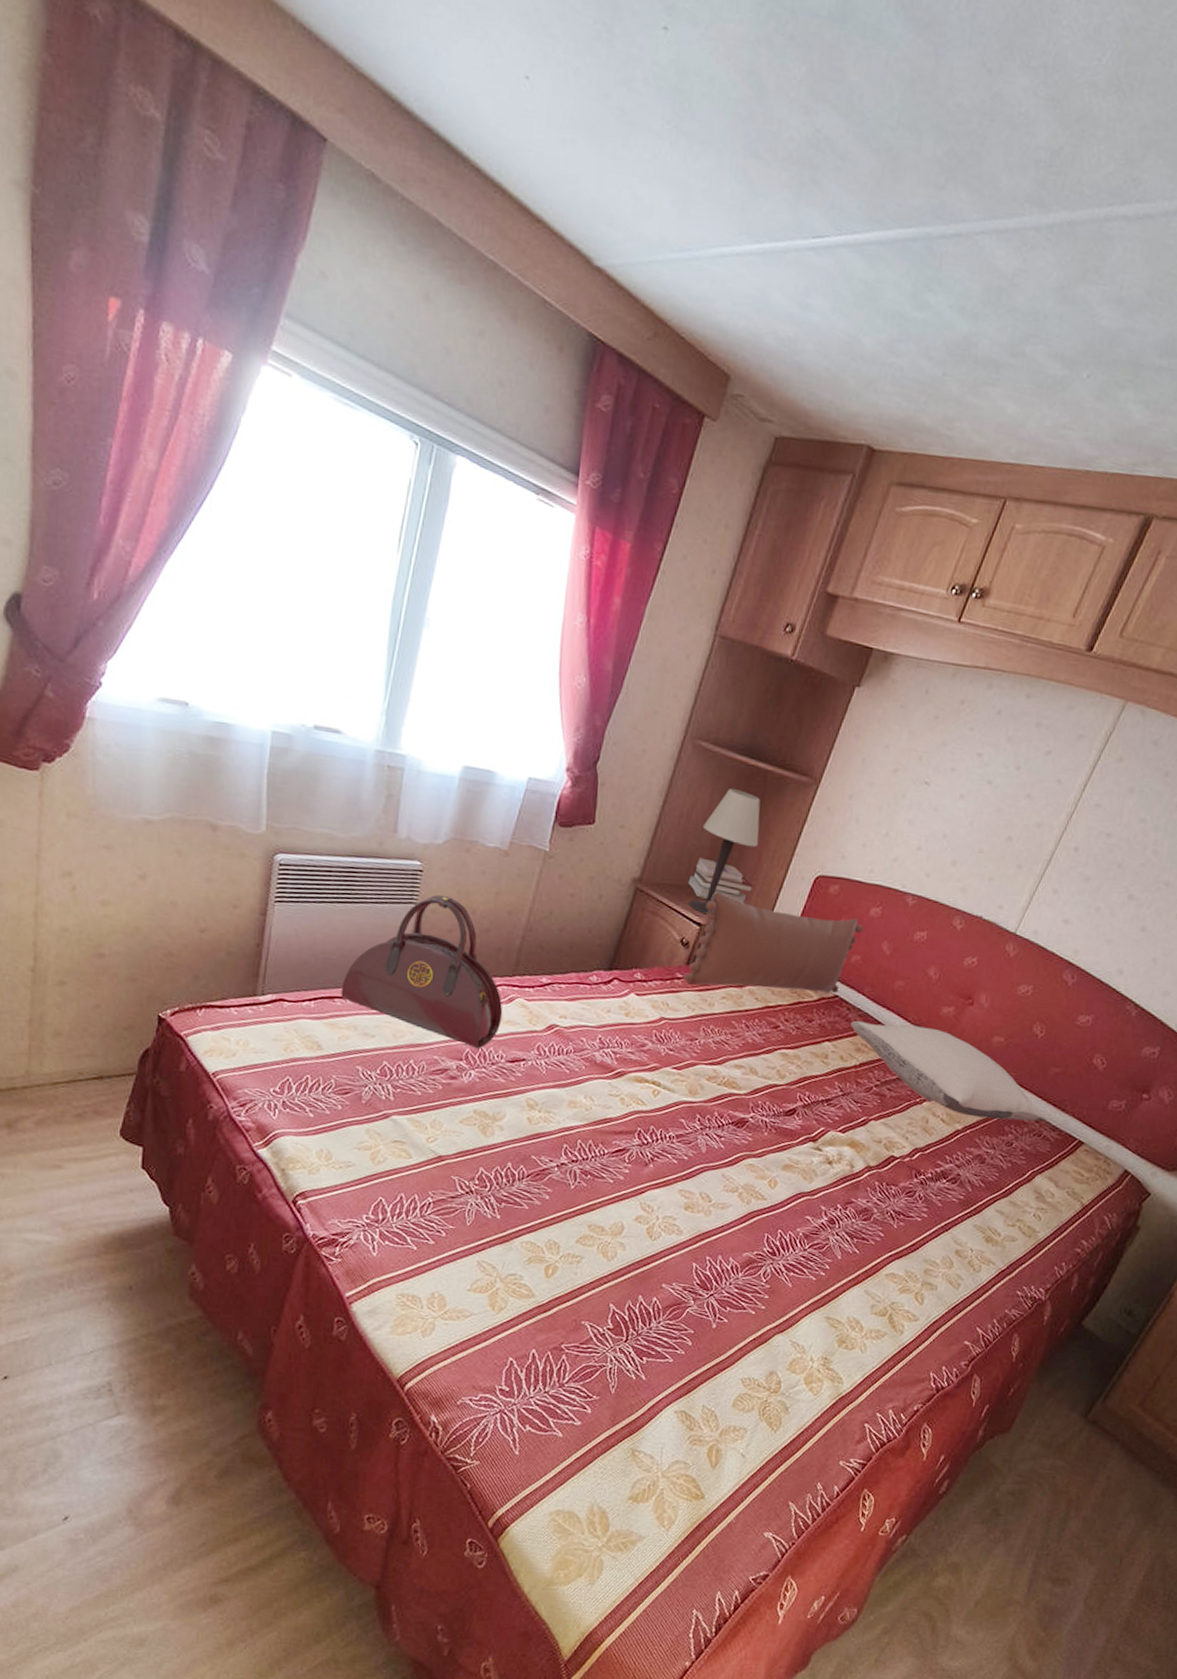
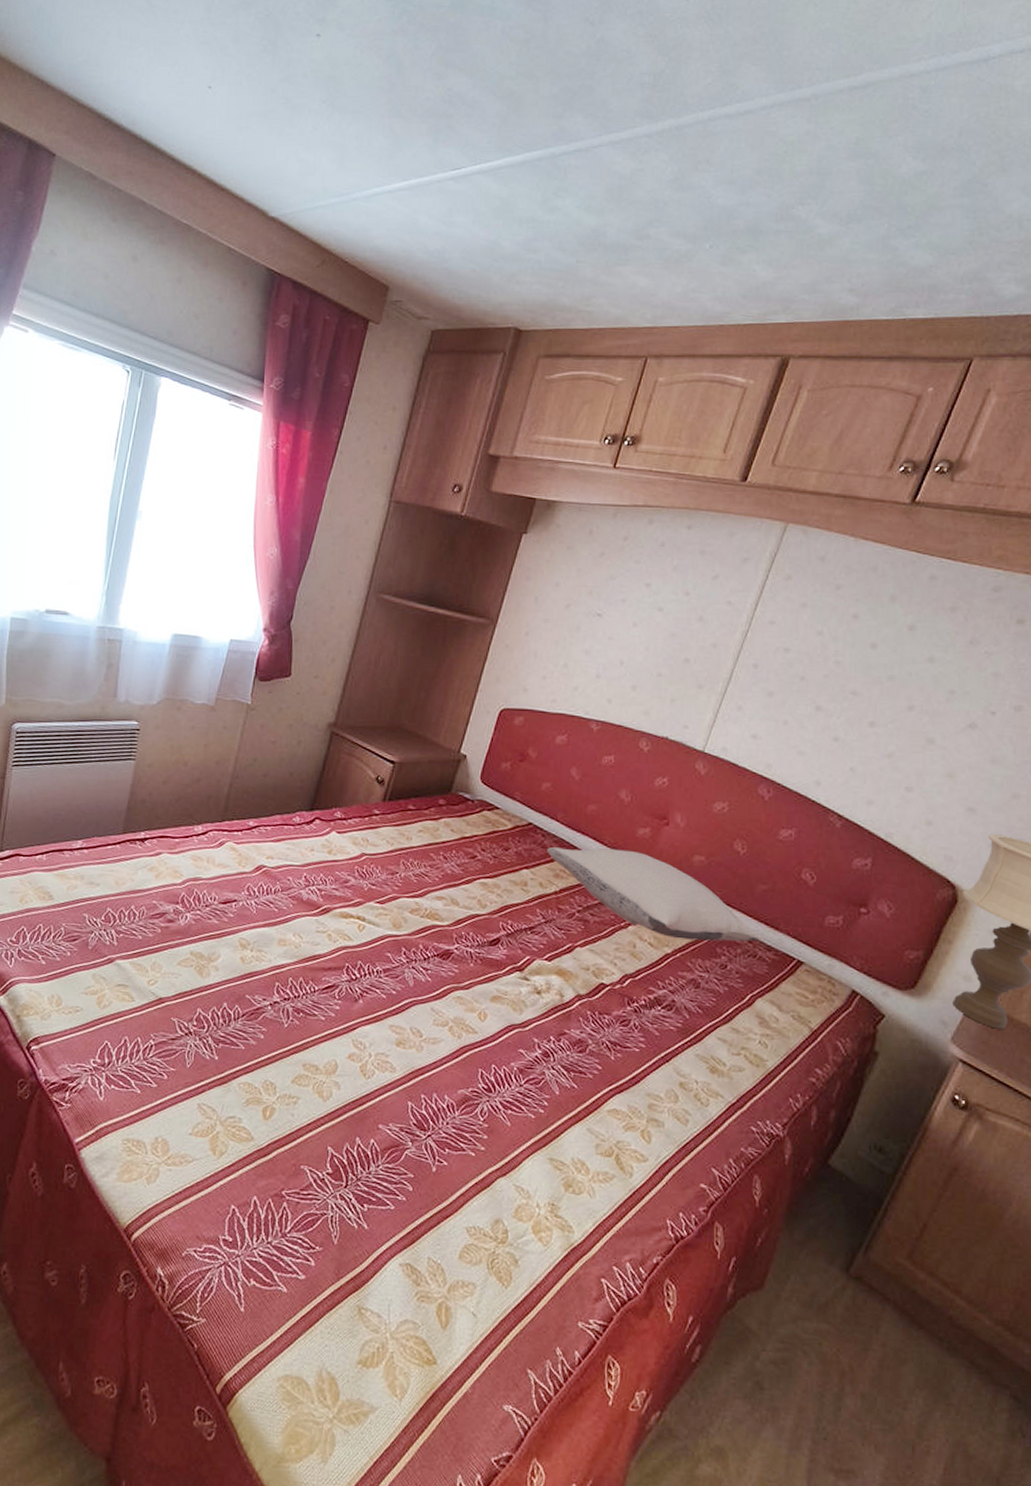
handbag: present [341,894,503,1049] -> none [69,750,215,893]
pillow: present [683,893,864,994] -> none [381,731,551,821]
table lamp: present [688,787,761,915] -> none [381,634,443,753]
books: present [688,857,754,904] -> none [379,700,442,741]

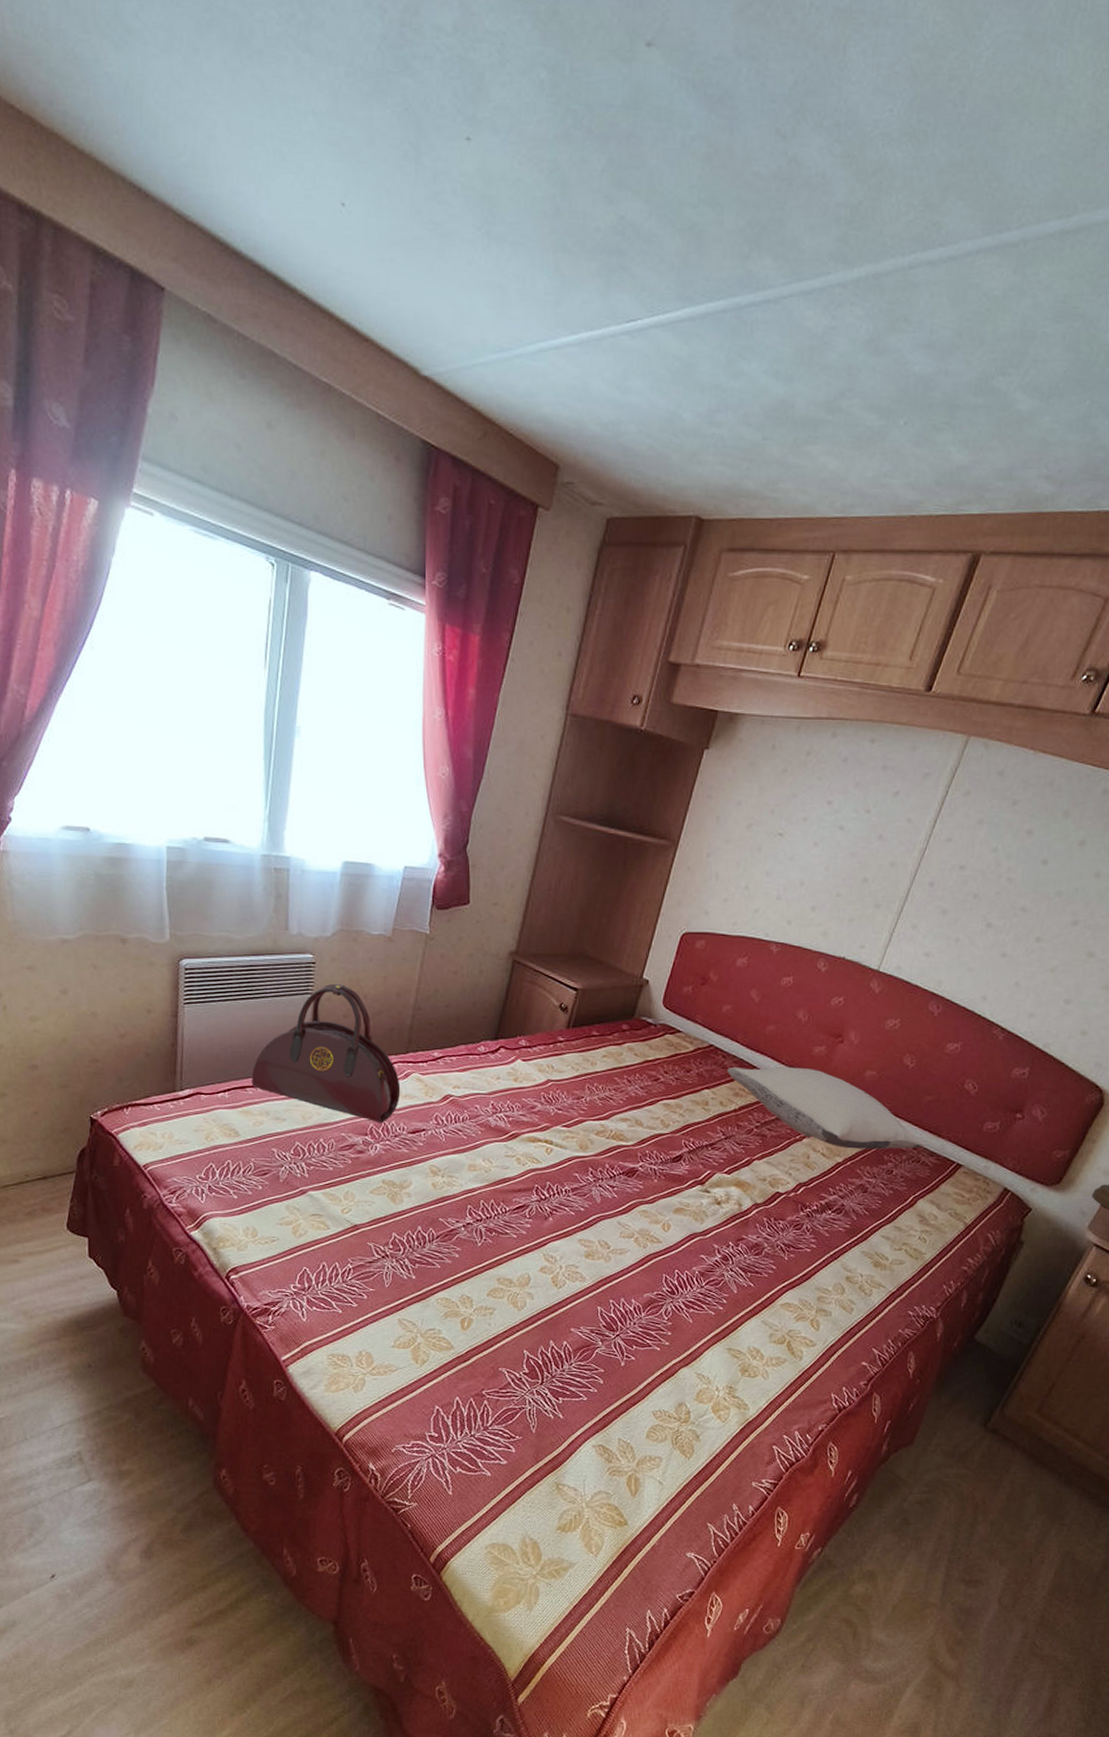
handbag: none [69,750,215,893] -> present [251,983,401,1124]

